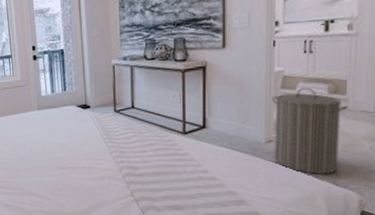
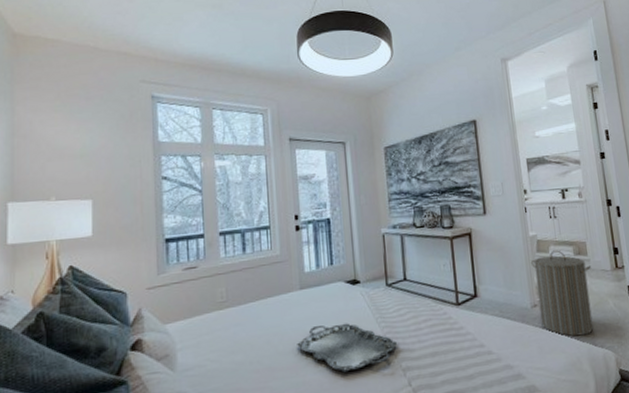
serving tray: none [36,140,123,179] -> present [297,323,398,373]

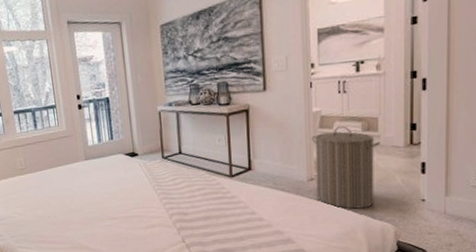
serving tray: present [297,323,398,373] -> none [85,189,173,228]

